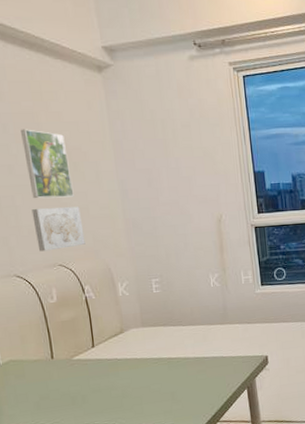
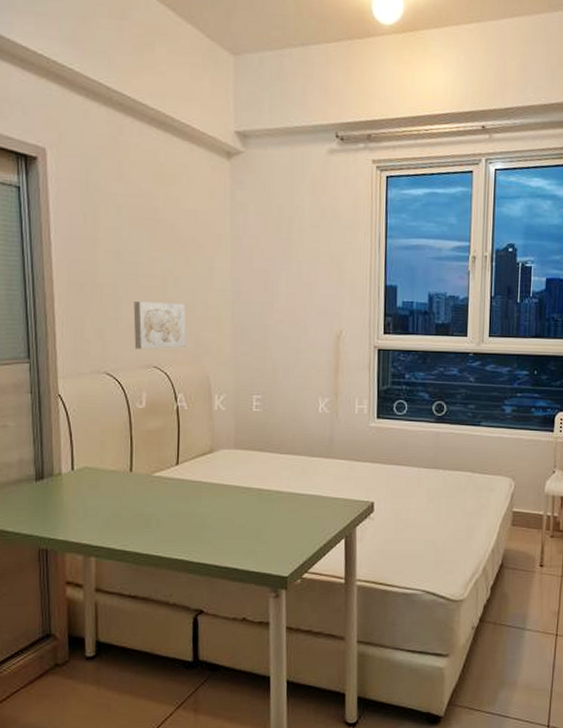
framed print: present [21,129,74,199] -> none [135,213,182,293]

